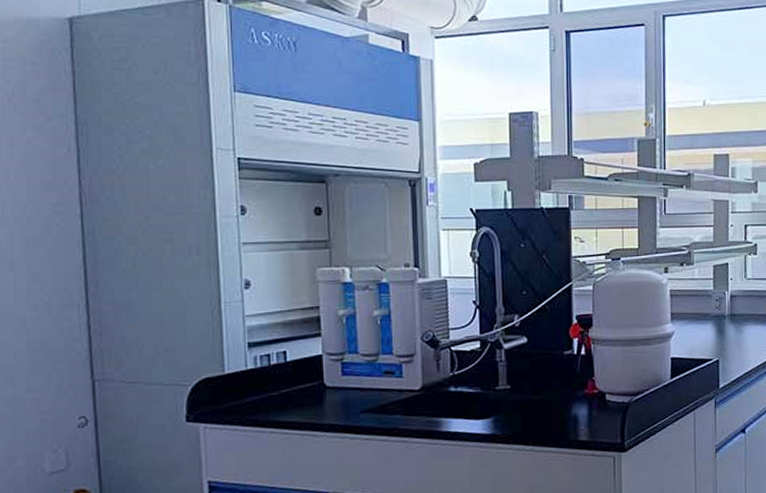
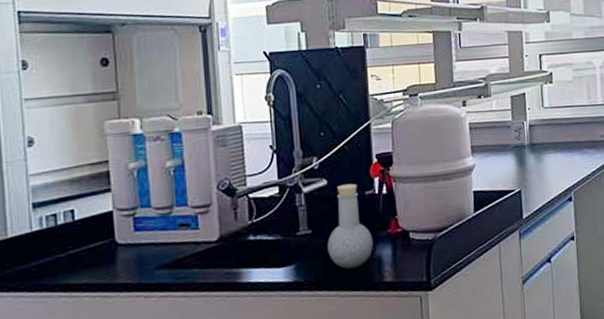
flask: none [525,342,570,426] -> present [327,183,374,270]

